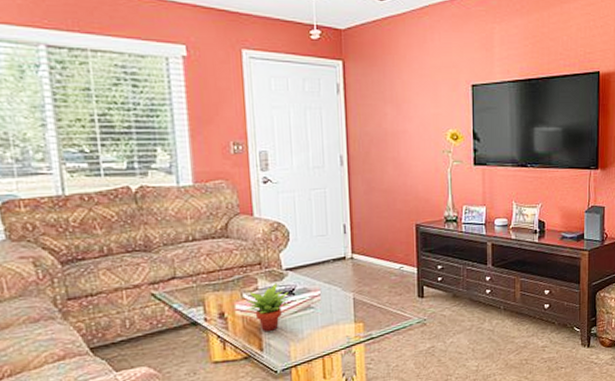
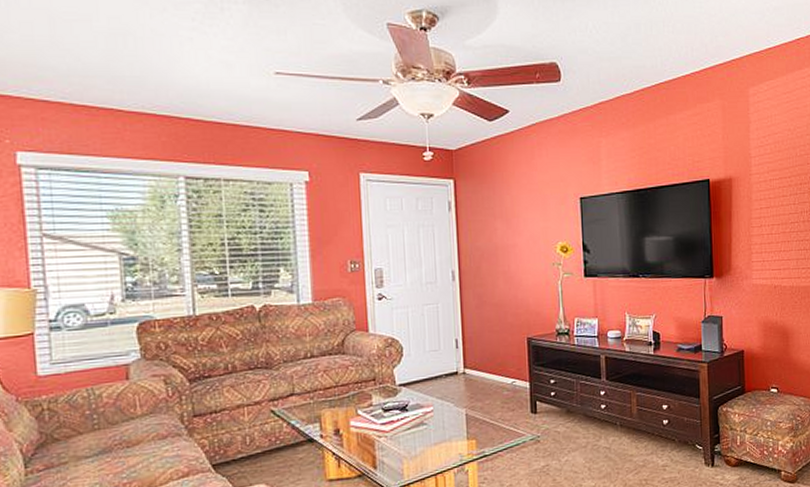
succulent plant: present [245,283,291,331] -> none [360,399,404,448]

